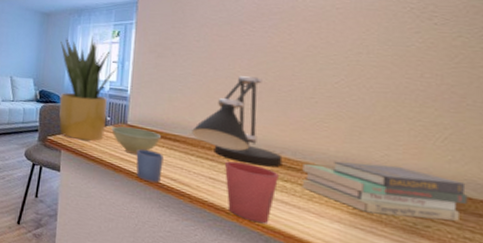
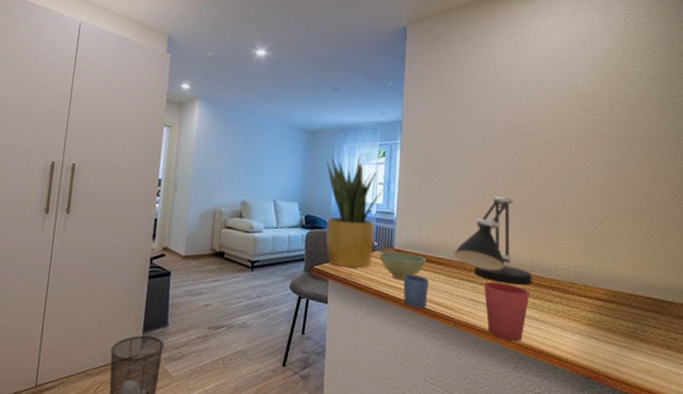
books: present [302,161,468,221] -> none [548,276,672,324]

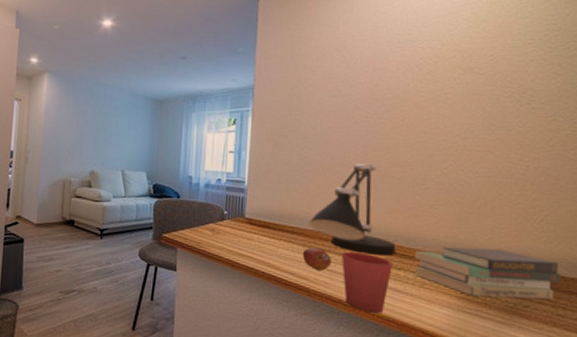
planter: present [325,157,385,269] -> none [174,125,236,237]
bowl: present [379,251,427,280] -> none [229,220,280,249]
mug: present [403,274,429,309] -> none [254,243,282,278]
fruit: none [449,278,475,301] -> present [303,247,331,271]
books: none [548,276,672,324] -> present [414,247,561,300]

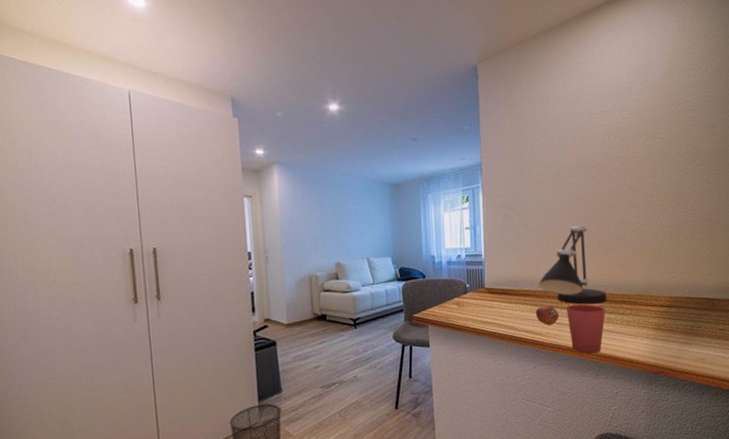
books: present [414,247,561,300] -> none [621,284,721,326]

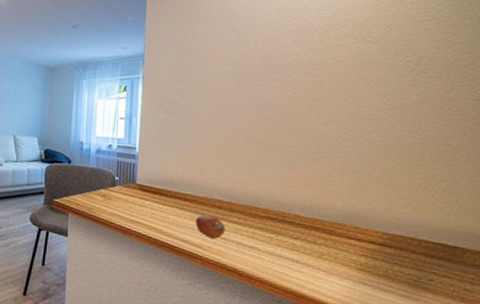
desk lamp: present [539,225,607,304] -> none [202,131,292,225]
cup: present [567,304,605,353] -> none [236,220,288,284]

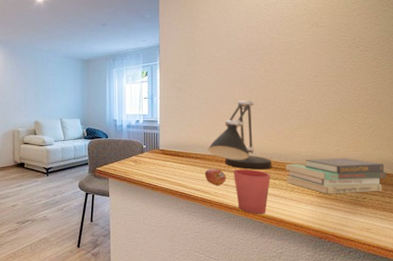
desk lamp: none [202,131,292,225] -> present [208,100,272,170]
cup: none [236,220,288,284] -> present [234,169,270,214]
books: none [311,216,467,273] -> present [286,157,386,194]

